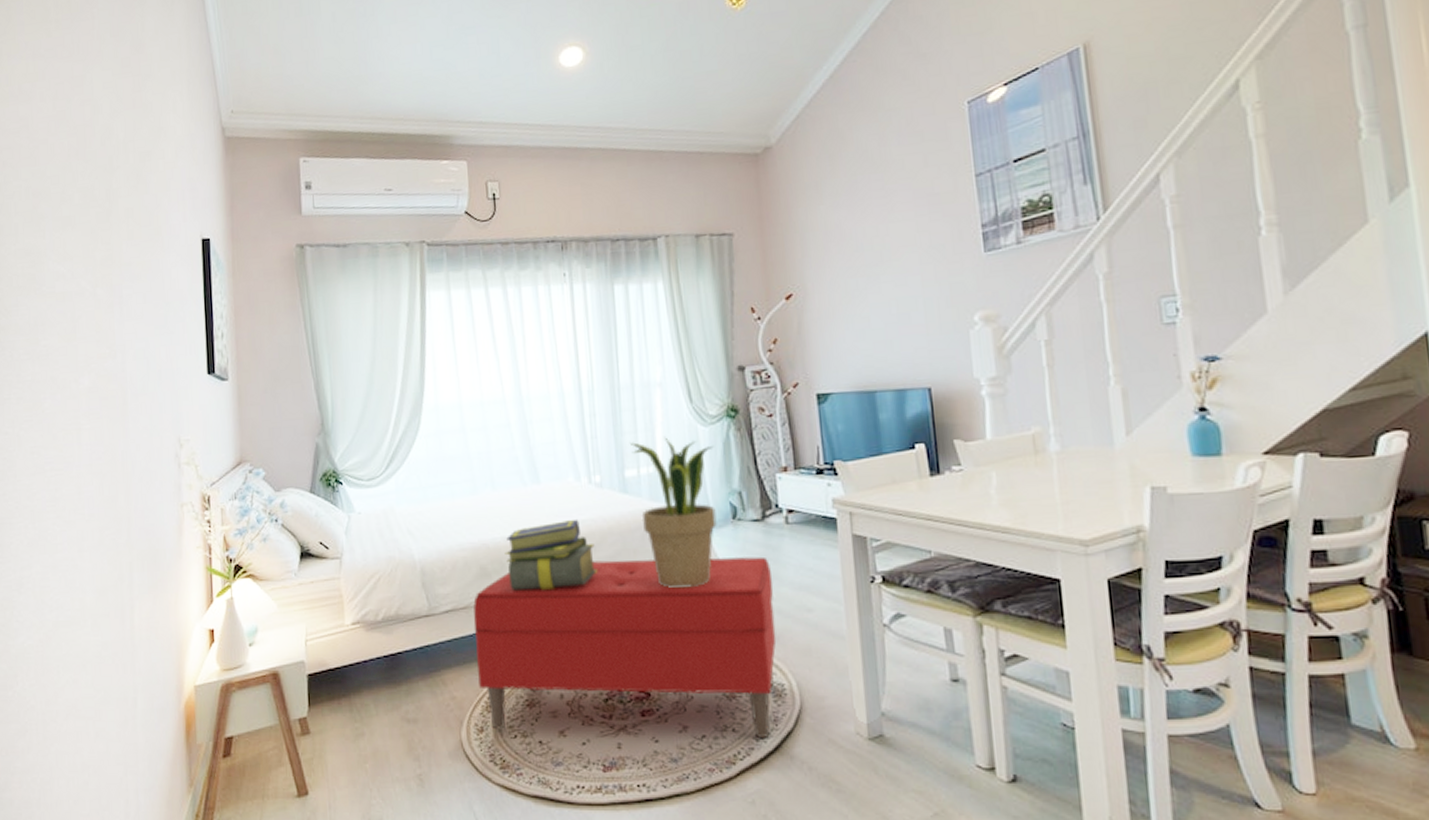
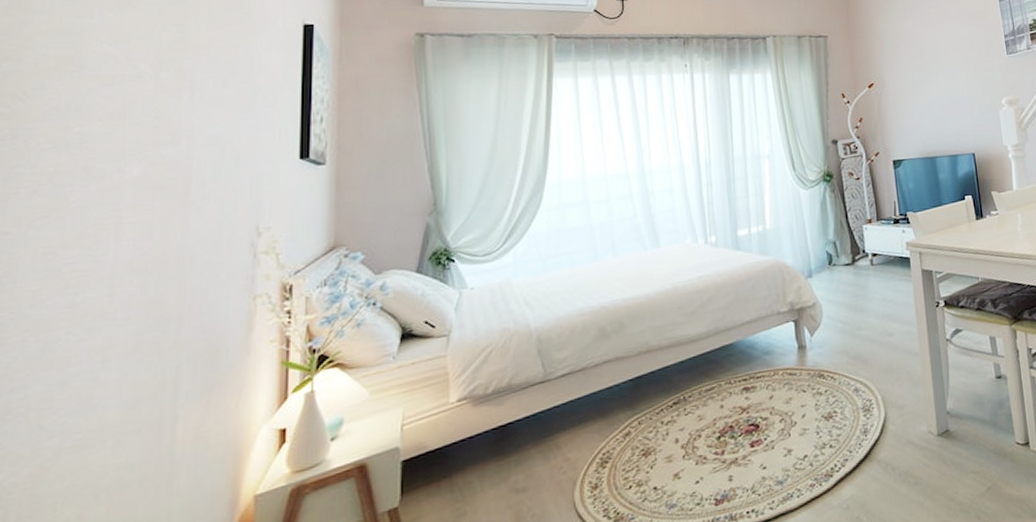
bench: present [473,556,777,738] -> none [590,294,865,484]
stack of books: present [505,518,598,591] -> none [624,276,713,348]
potted plant: present [629,437,717,589] -> none [742,200,816,329]

